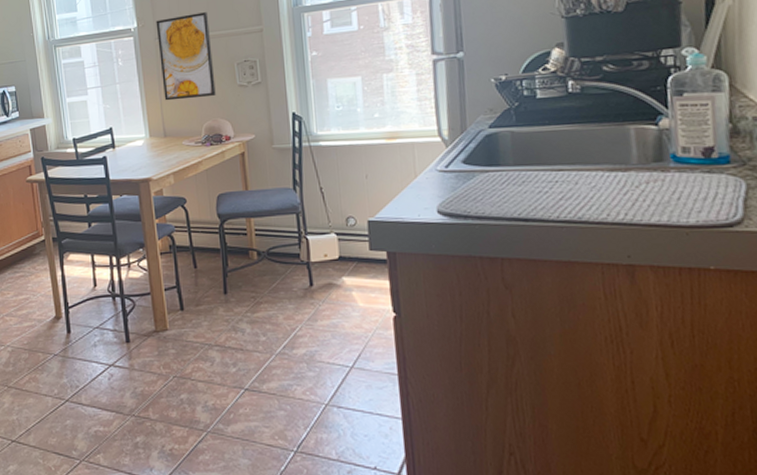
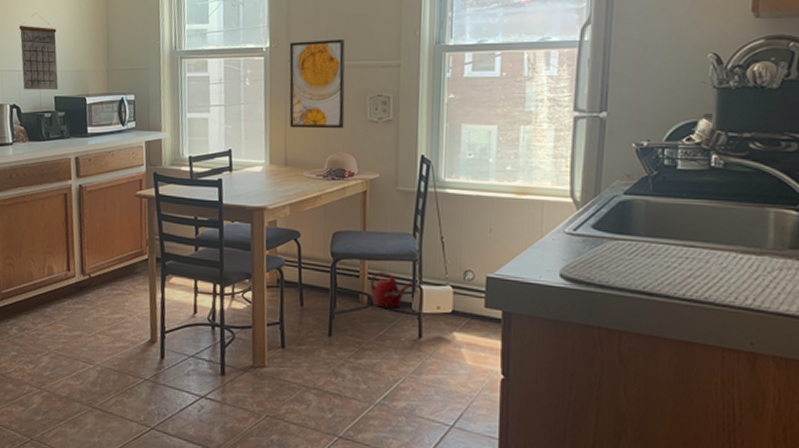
watering can: none [258,227,301,261] -> present [371,271,416,309]

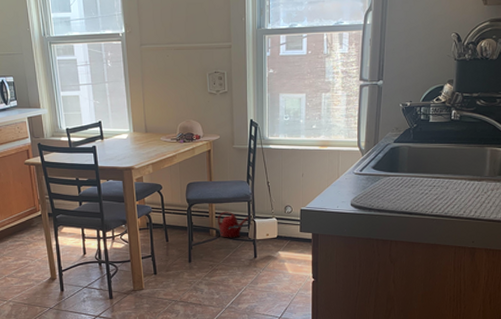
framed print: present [289,40,346,129] -> none [141,25,190,102]

